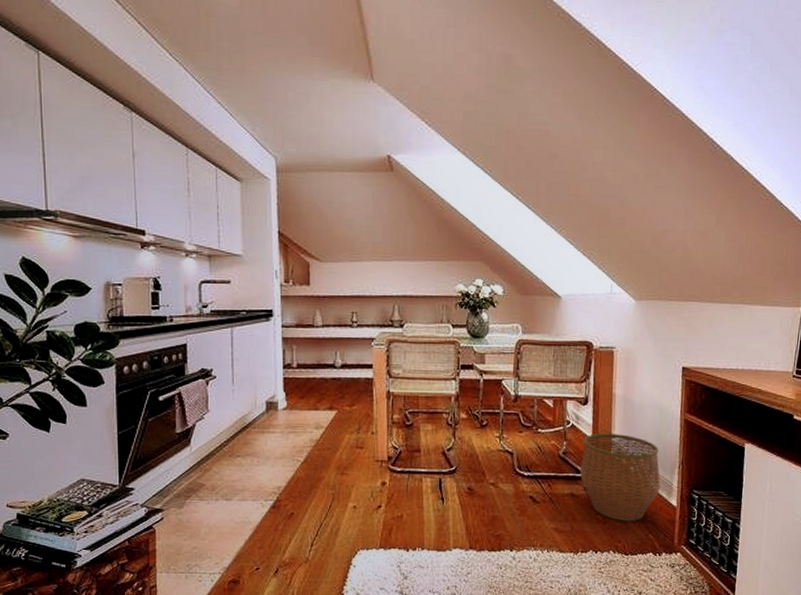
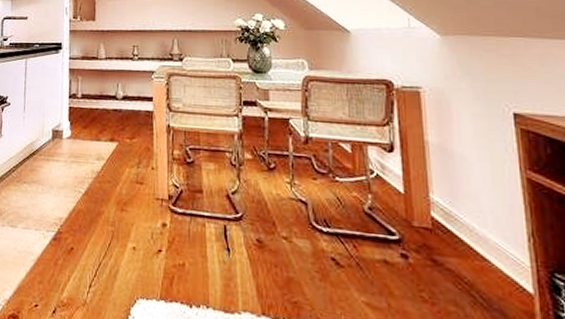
basket: present [579,430,661,521] -> none [391,184,507,307]

